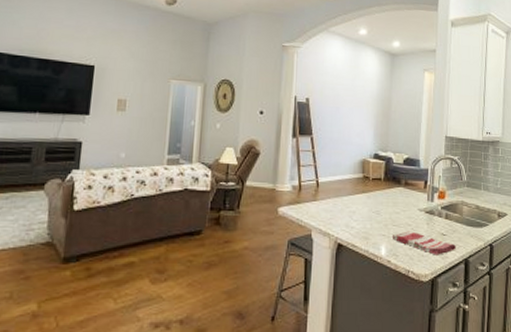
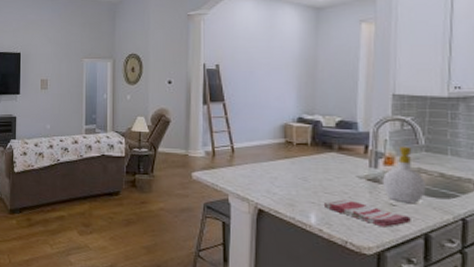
soap bottle: none [437,181,467,233] -> present [383,146,426,204]

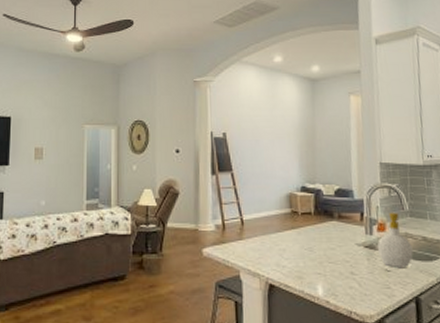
dish towel: present [323,199,411,227] -> none [328,268,404,294]

